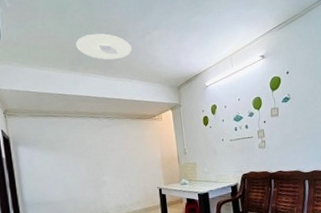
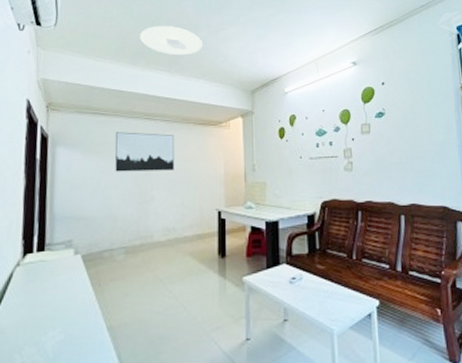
wall art: none [66,129,120,164] -> present [115,132,175,172]

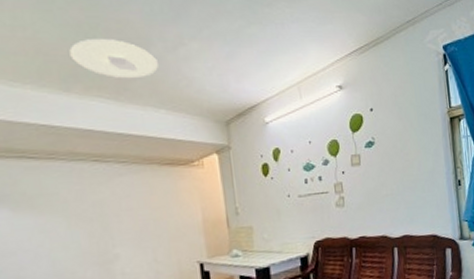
wall art: present [115,132,175,172] -> none [54,178,141,230]

